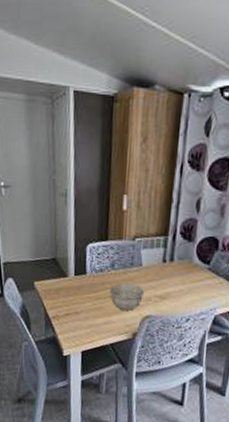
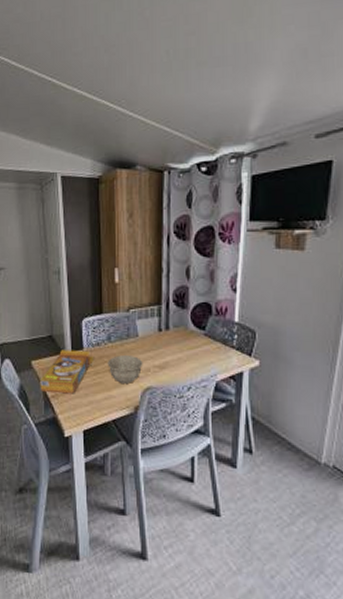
cereal box: none [42,273,96,317] -> present [40,350,93,394]

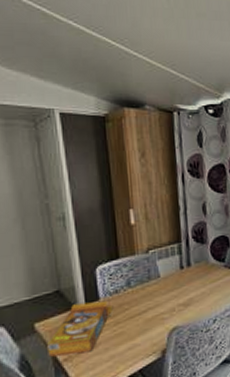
bowl: present [107,355,143,385] -> none [128,298,168,330]

